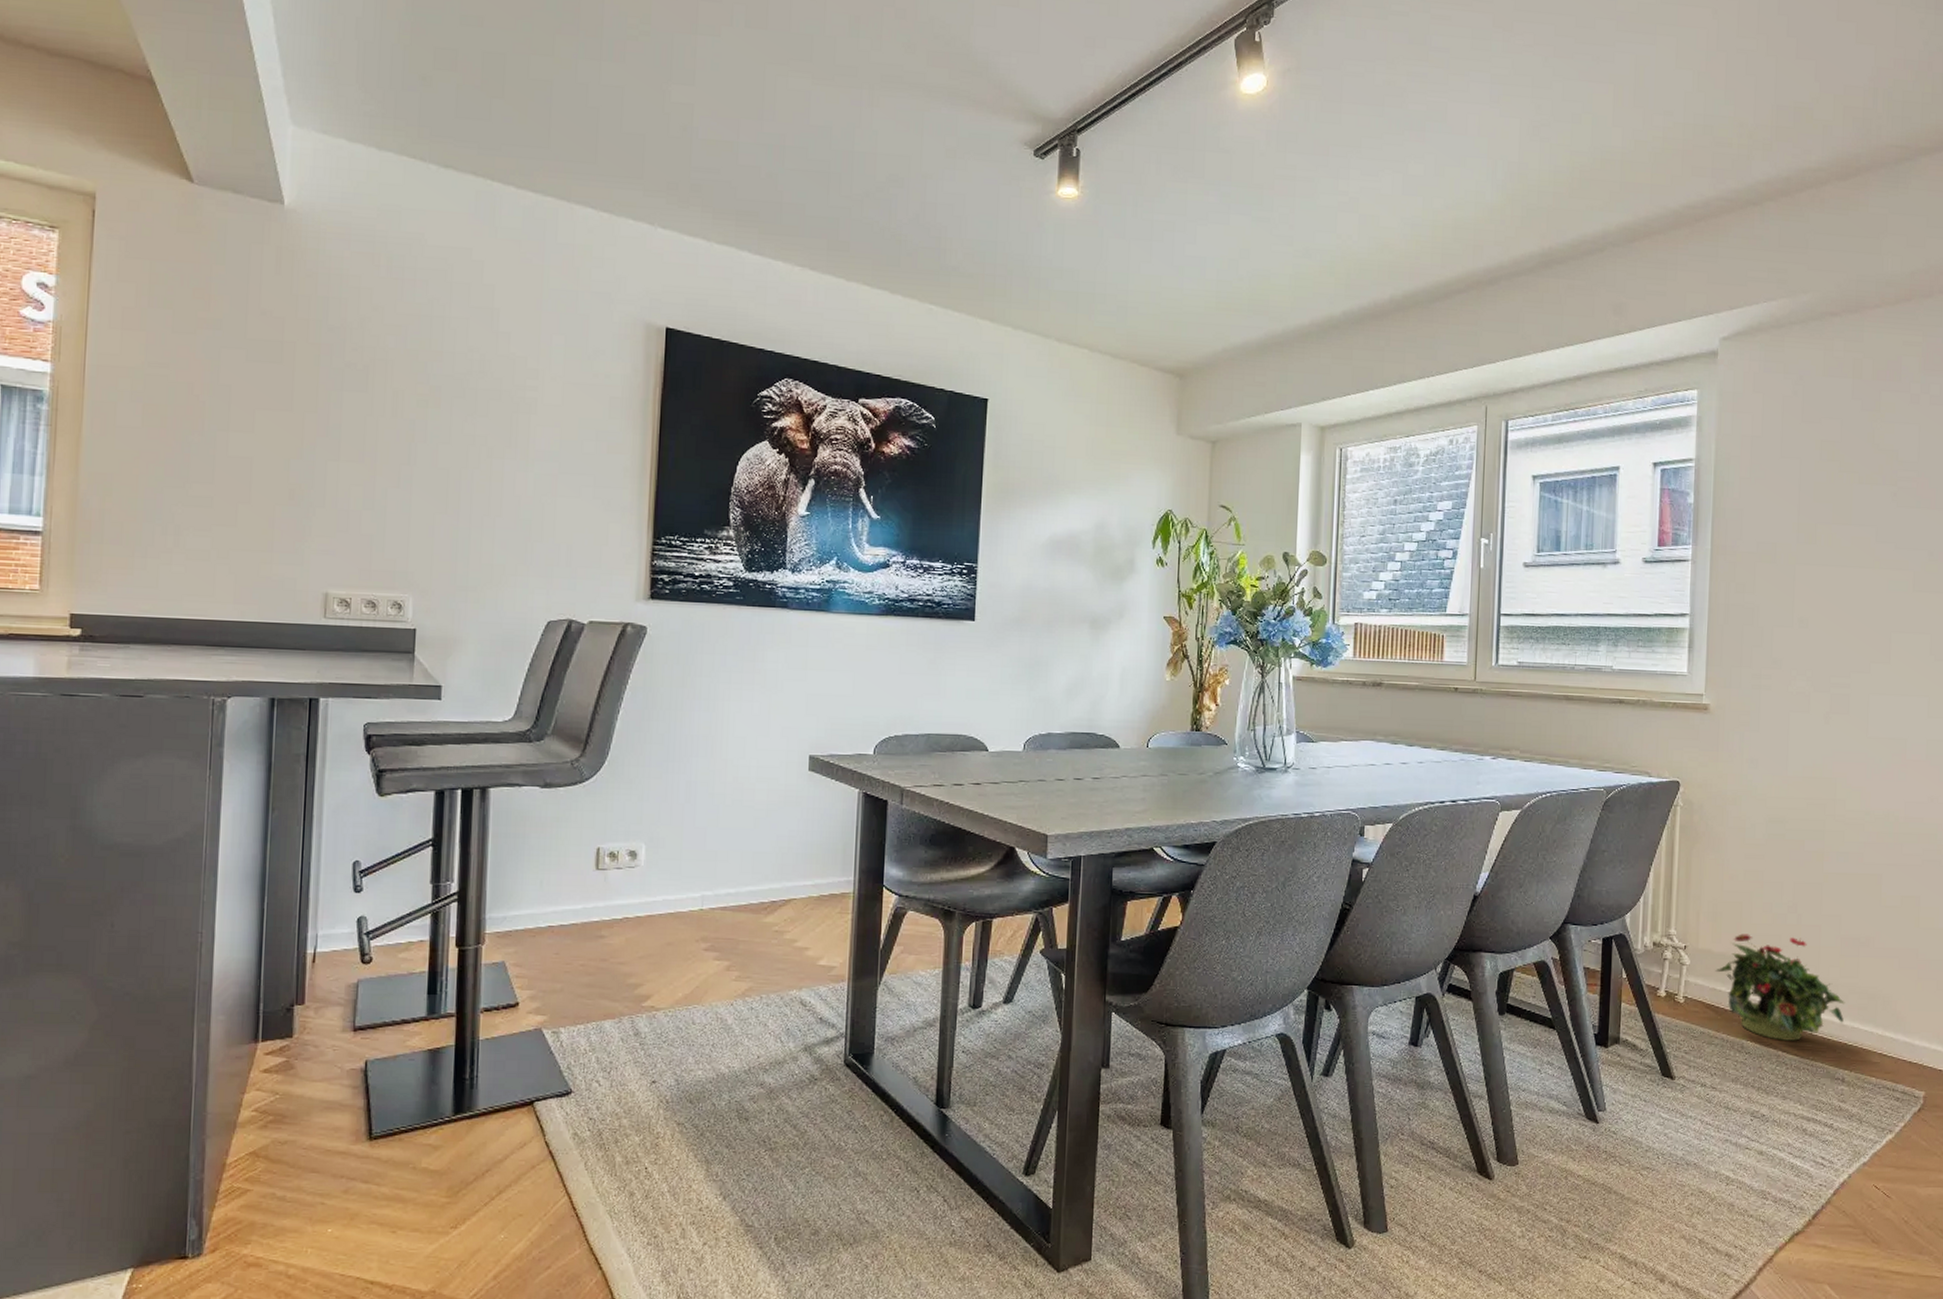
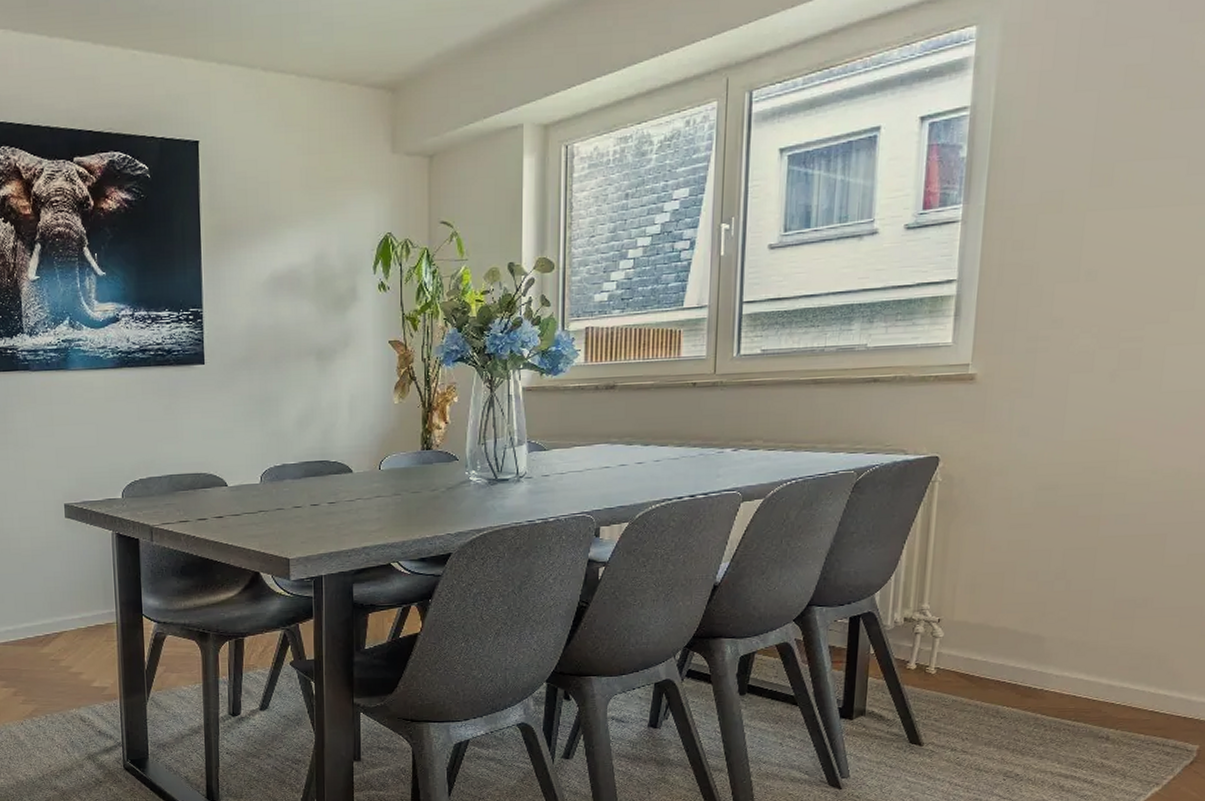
potted plant: present [1715,933,1846,1041] -> none [971,603,1115,704]

